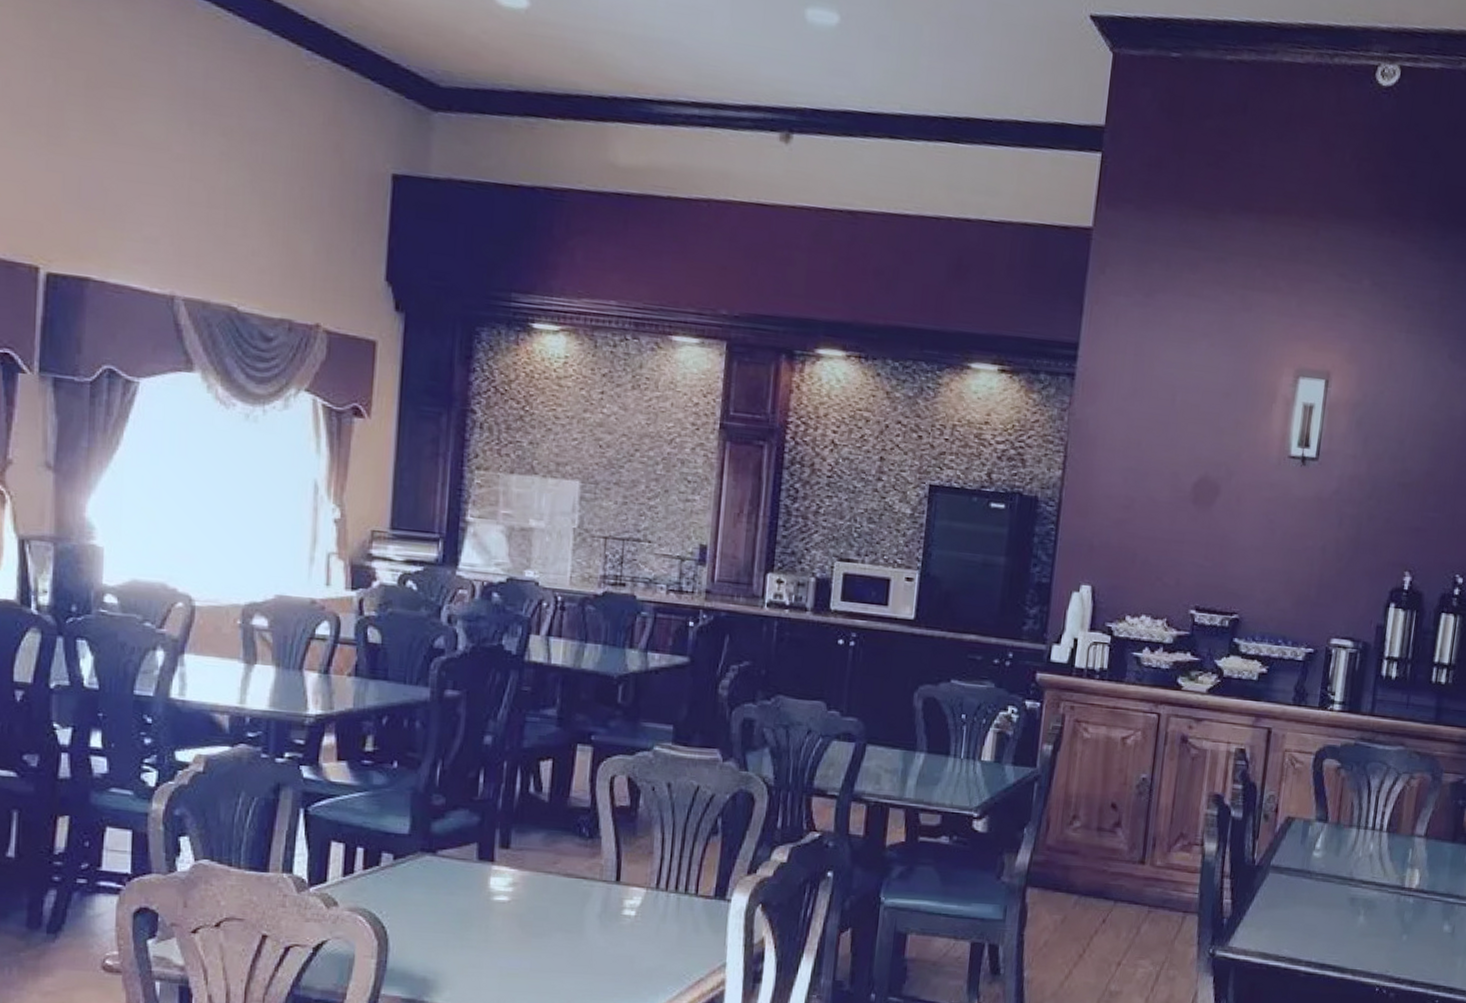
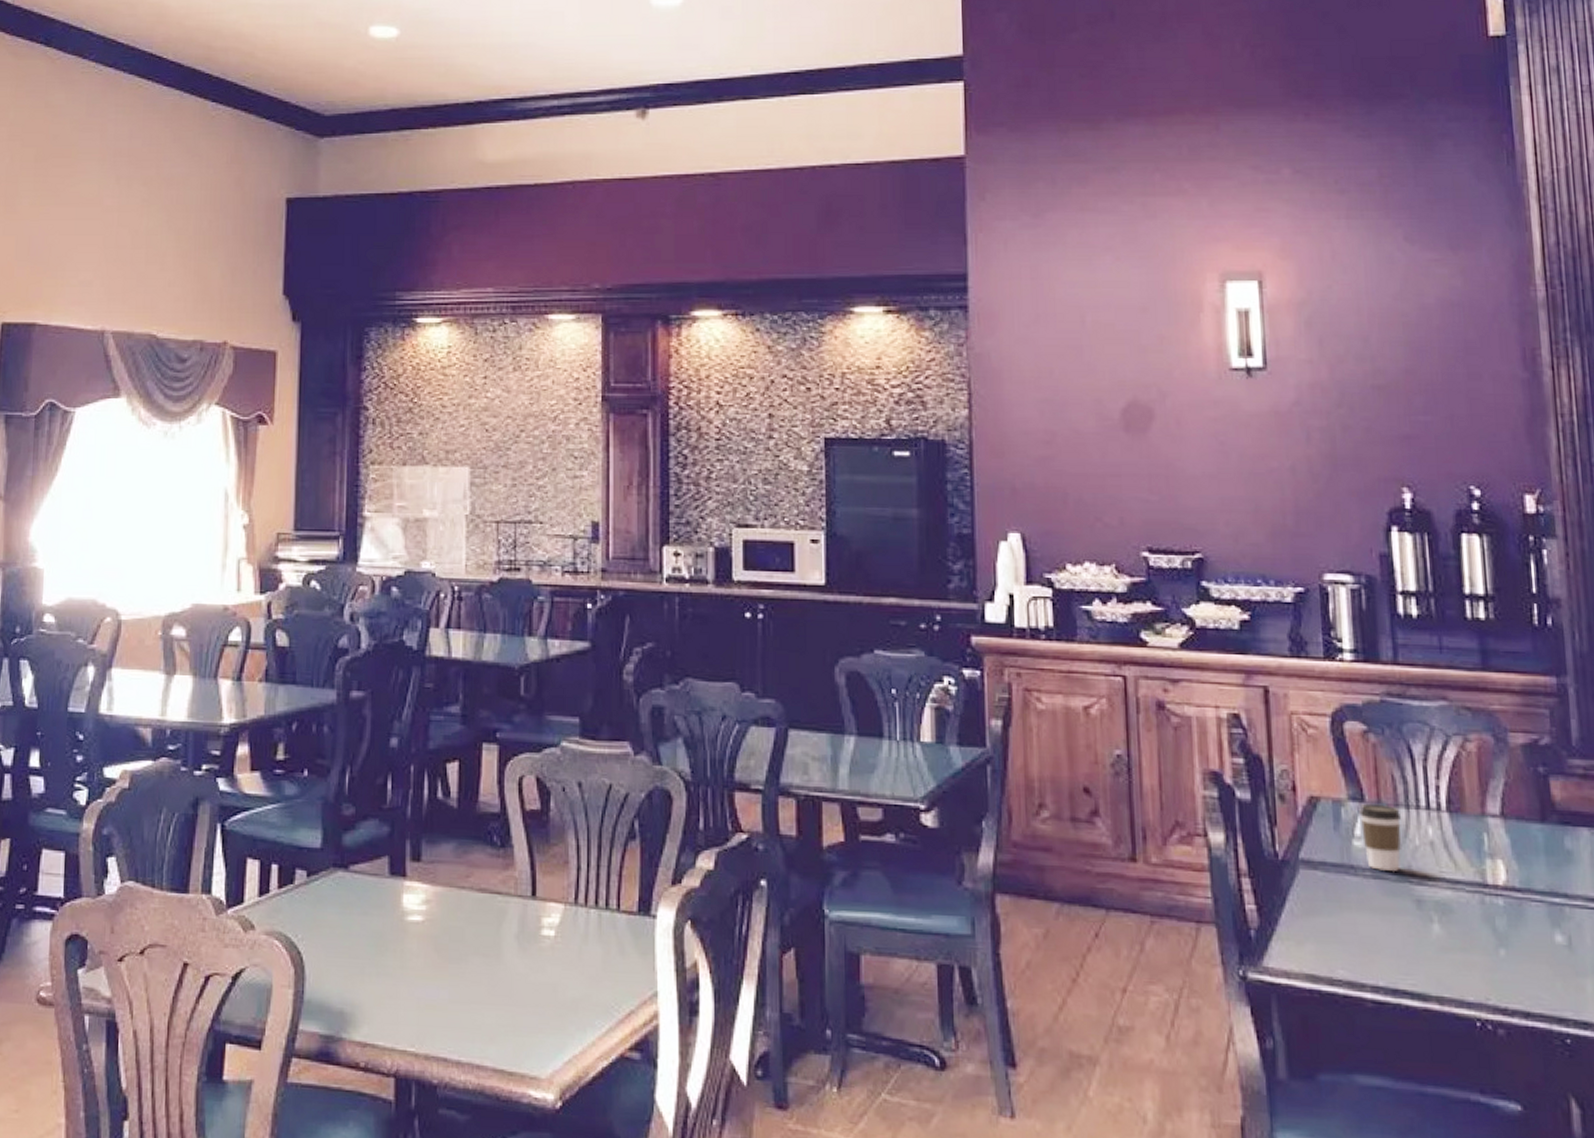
coffee cup: none [1321,824,1353,876] -> present [1359,803,1402,871]

